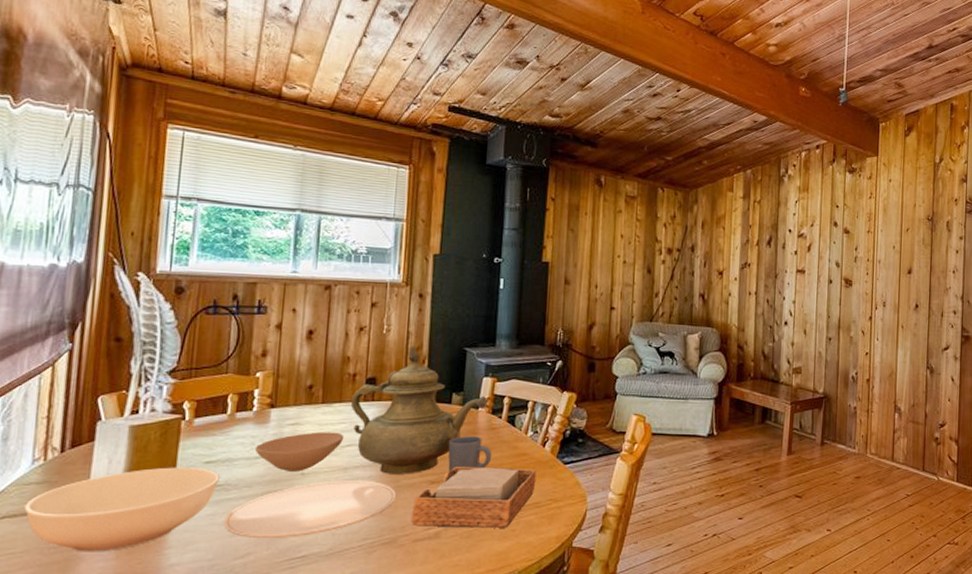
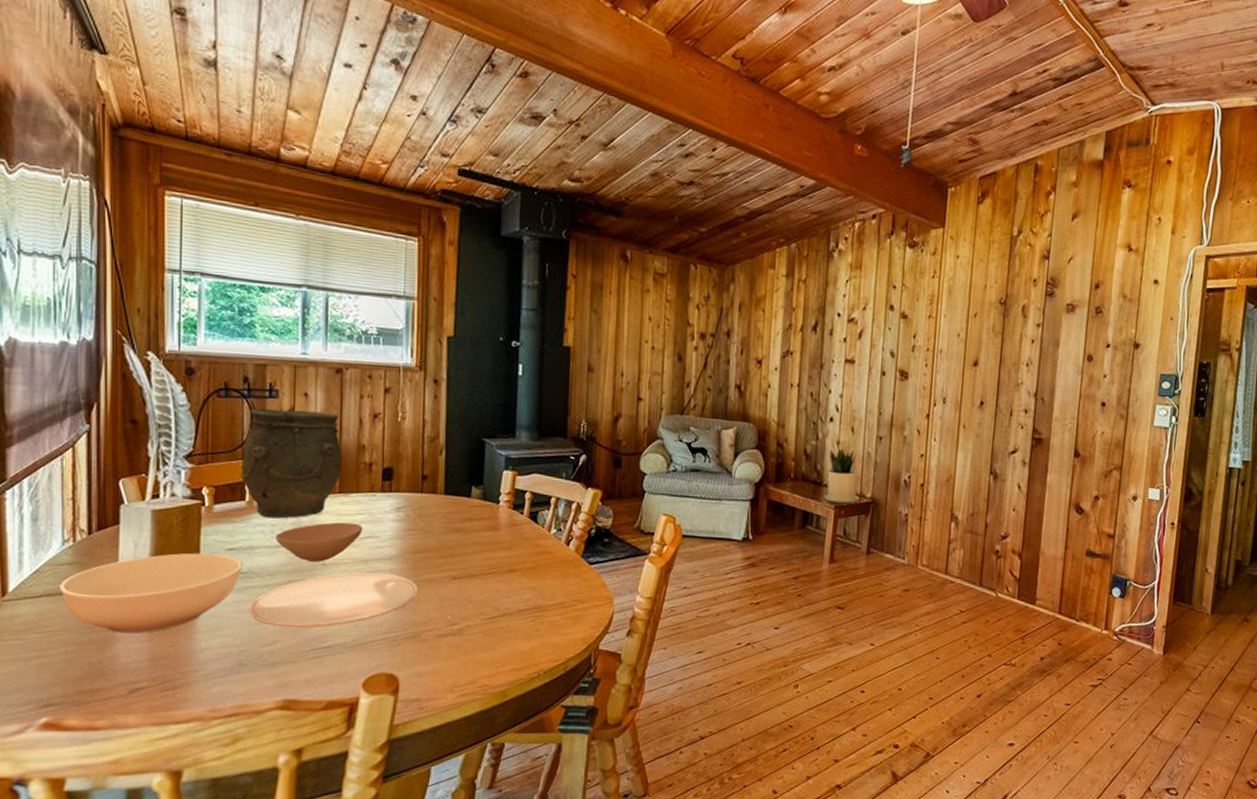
vase: none [224,324,327,430] -> present [241,408,342,519]
teapot: present [350,346,489,474] -> none [368,435,510,569]
napkin holder: present [411,467,537,528] -> none [433,563,561,627]
mug: present [448,436,492,472] -> none [469,531,515,568]
planter: none [781,349,813,400] -> present [824,448,859,504]

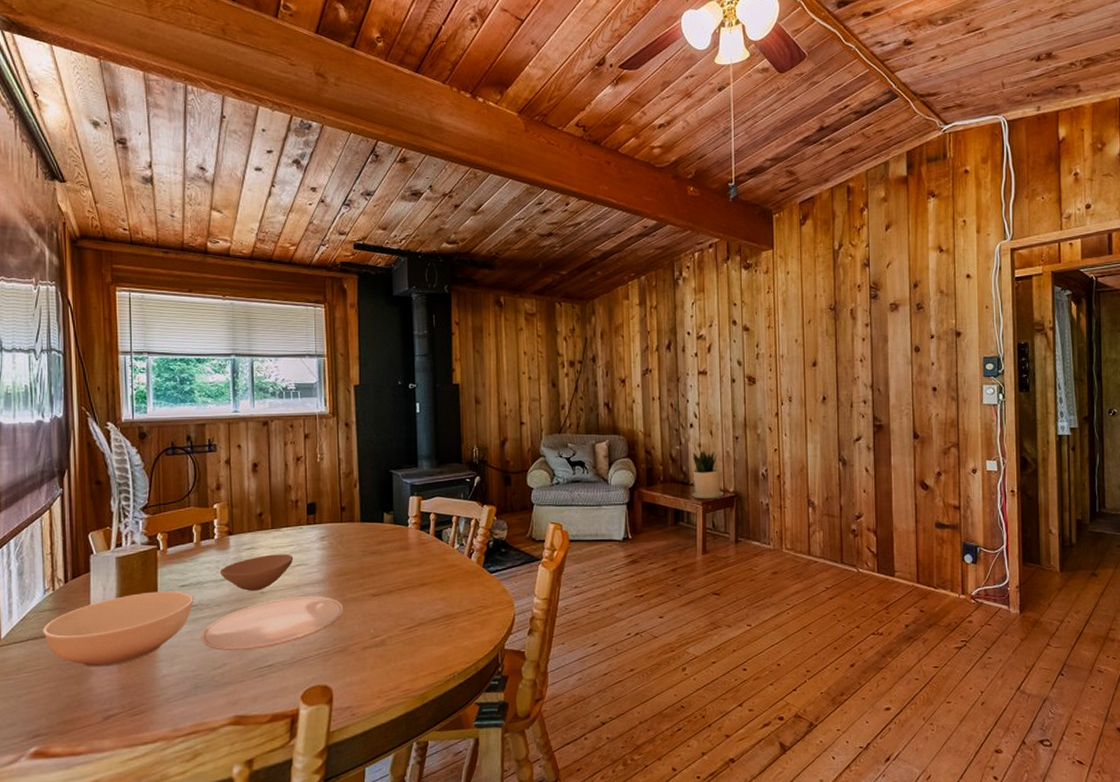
vase: present [241,408,342,519] -> none [188,460,272,556]

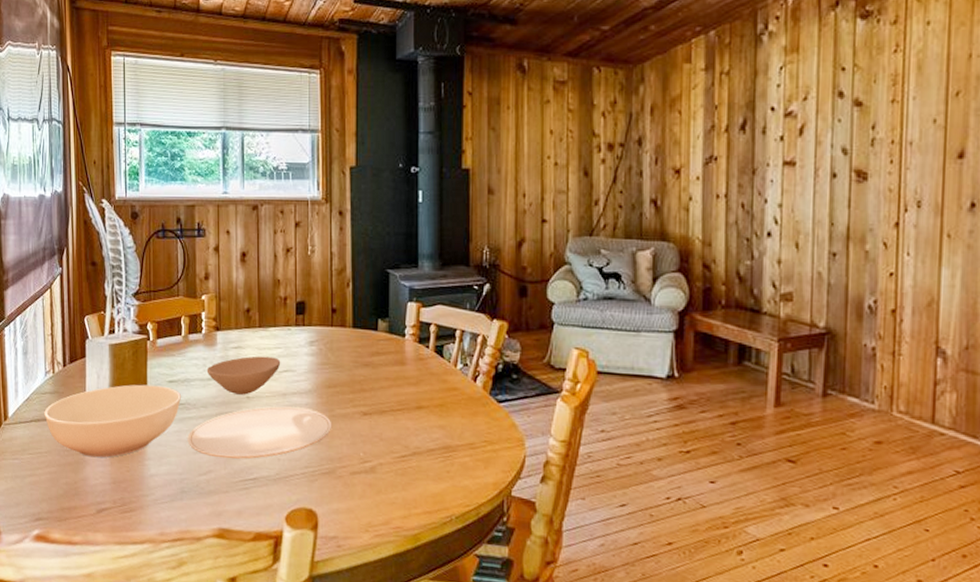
planter: present [692,450,723,500] -> none [764,268,810,336]

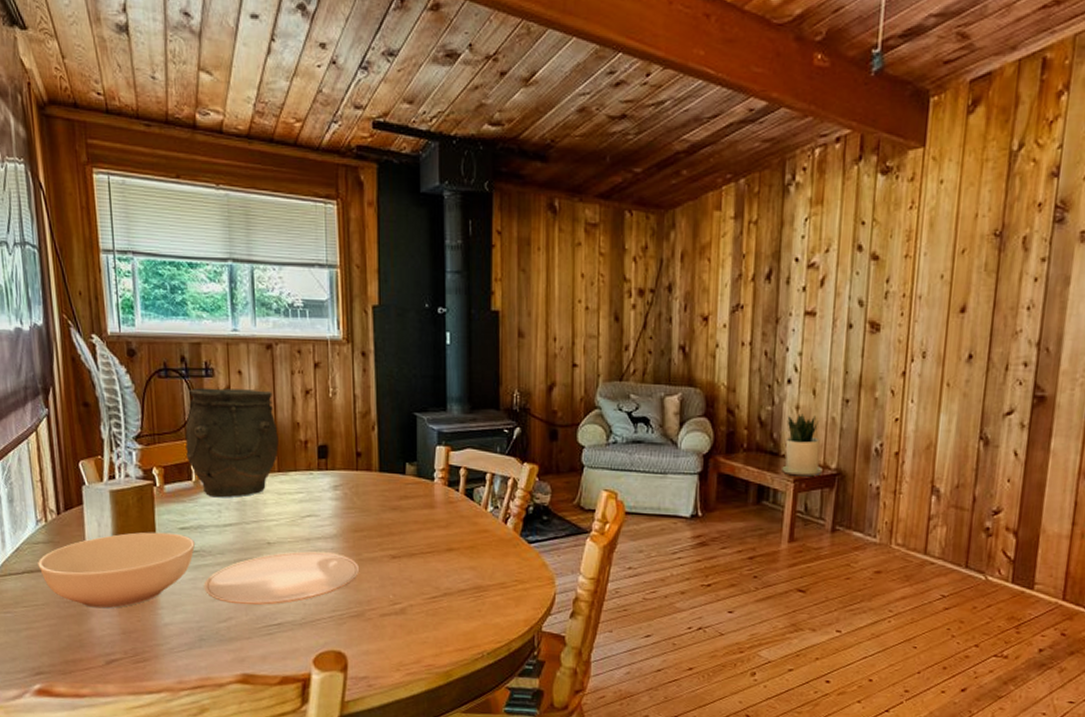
vase: none [177,247,260,352] -> present [185,387,279,498]
bowl: present [206,356,281,395] -> none [222,501,304,541]
planter: none [764,268,810,336] -> present [782,414,823,477]

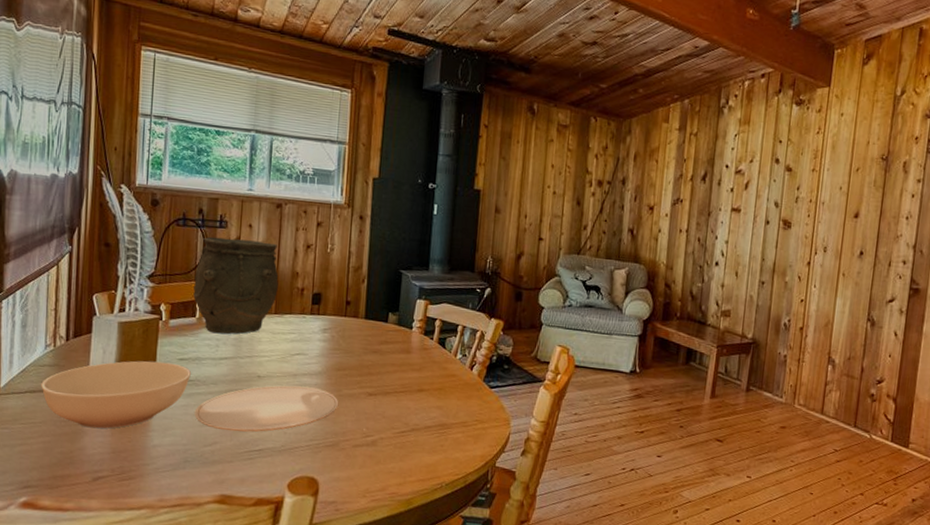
planter: present [782,414,823,477] -> none [708,291,741,344]

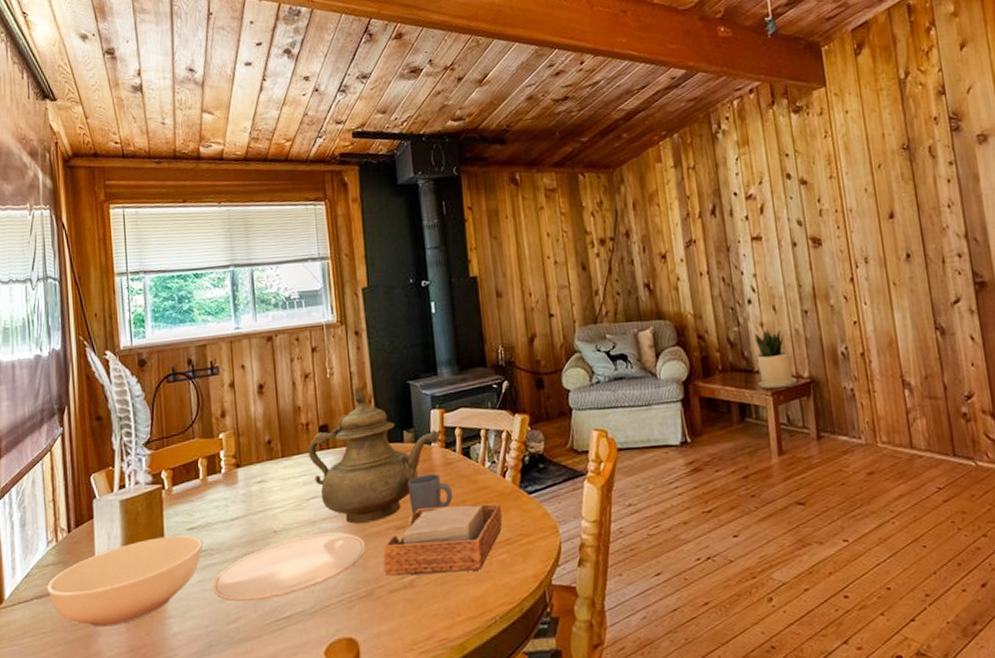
vase: present [193,236,279,334] -> none [192,381,282,493]
teapot: none [299,265,422,385] -> present [307,386,441,524]
napkin holder: none [351,382,464,443] -> present [383,502,503,576]
mug: none [384,353,424,386] -> present [407,473,453,515]
planter: none [708,291,741,344] -> present [754,329,797,390]

